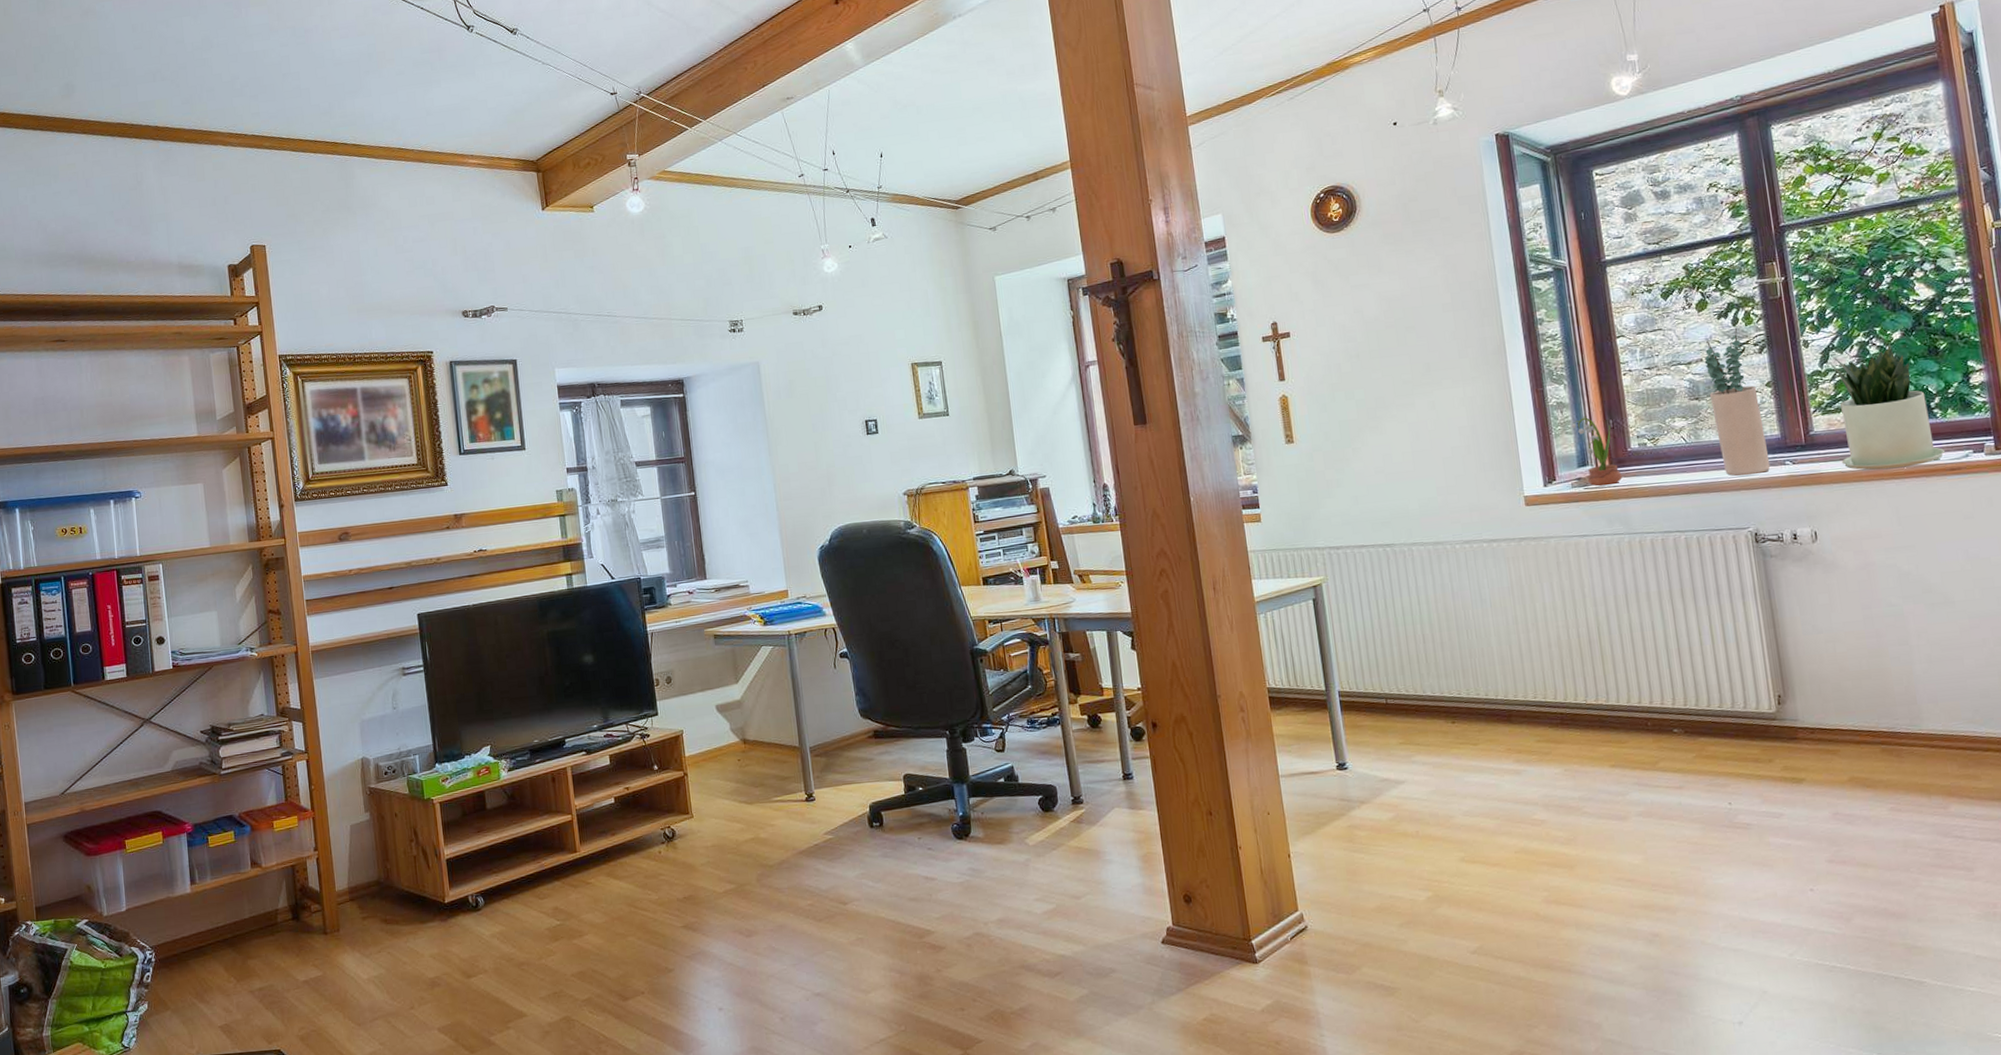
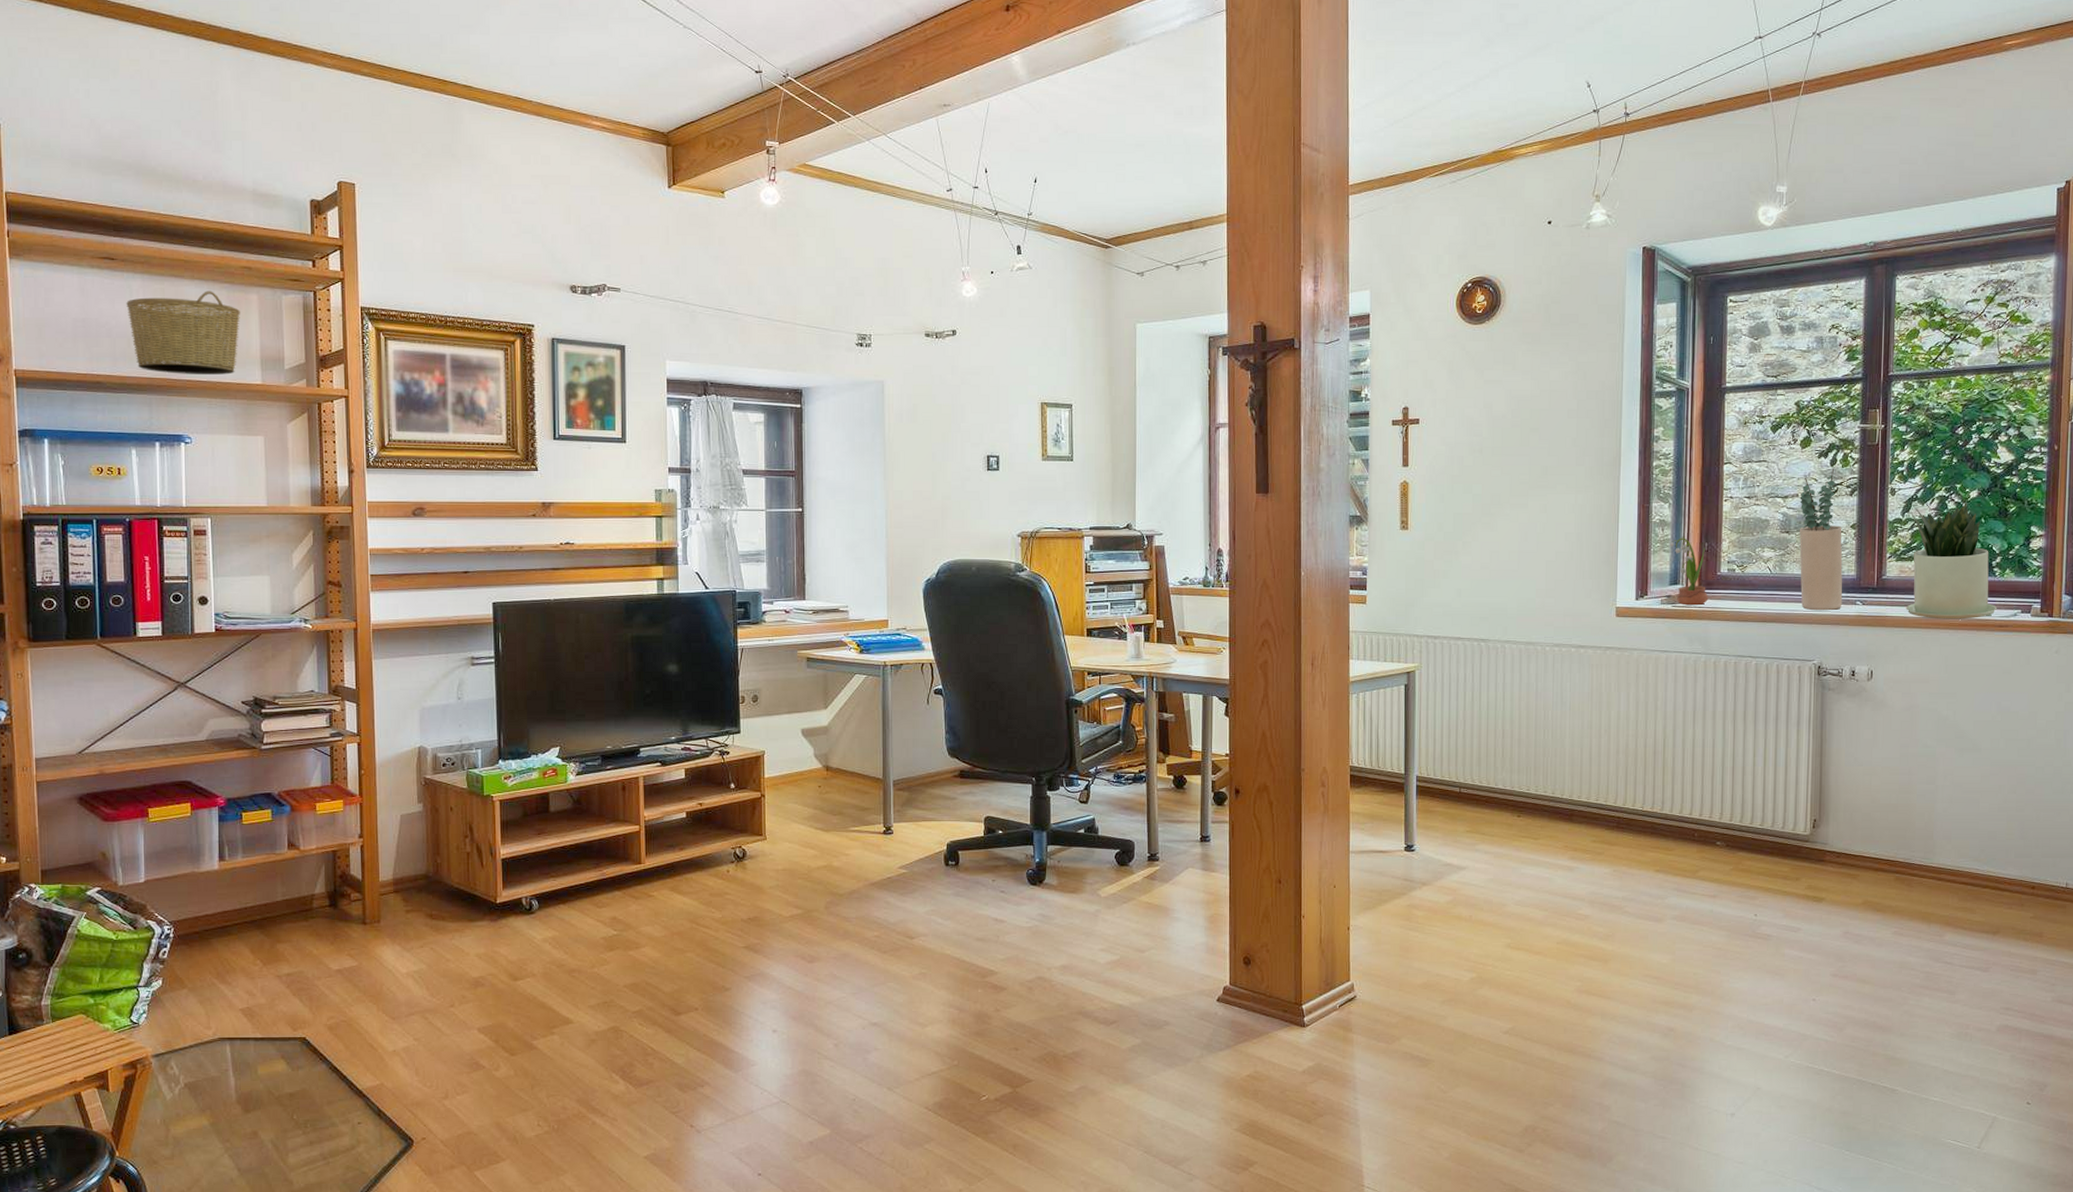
basket: none [77,358,176,437] -> present [126,291,240,375]

